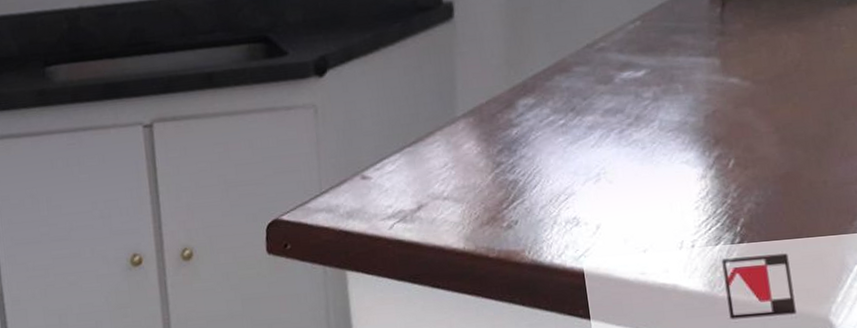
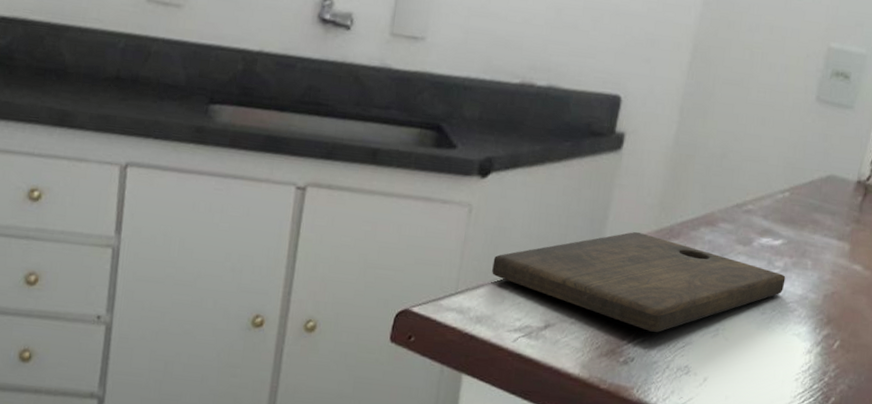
cutting board: none [350,94,659,191] -> present [492,231,786,332]

